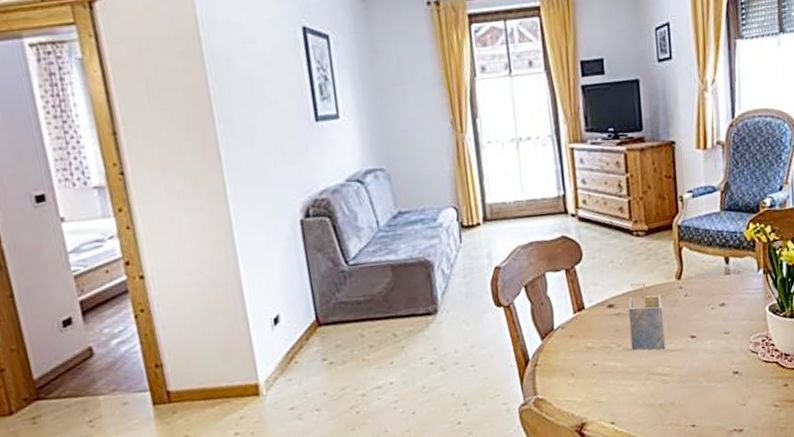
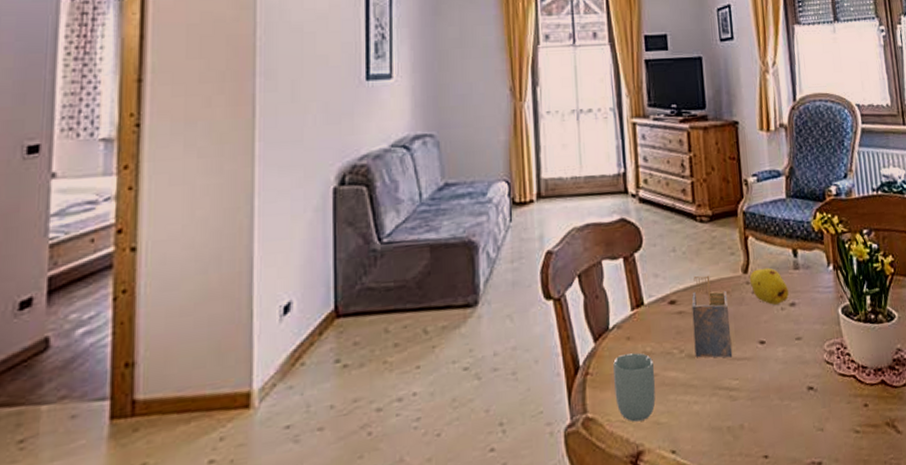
cup: none [559,347,597,401] -> present [613,352,656,422]
fruit: none [682,274,719,306] -> present [749,267,789,305]

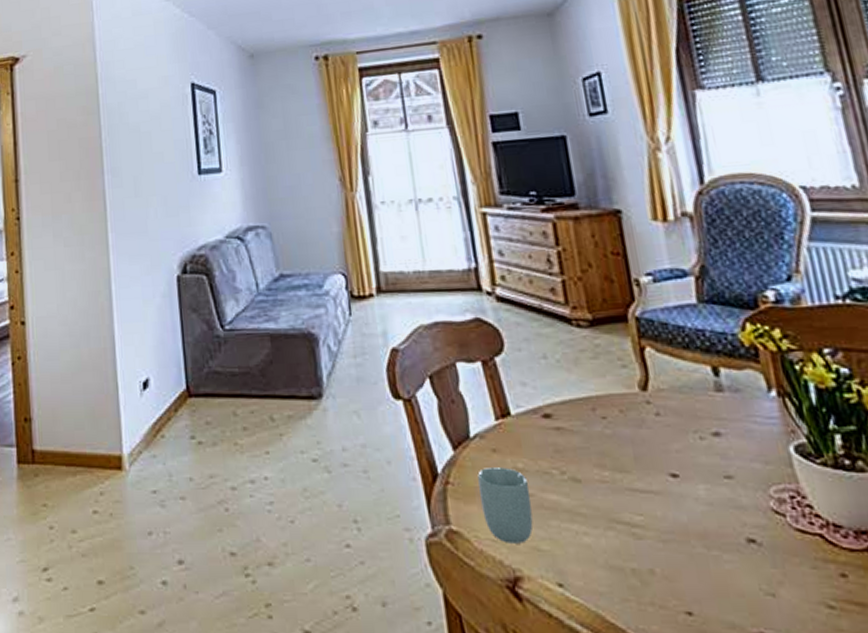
napkin holder: present [691,275,733,358] -> none [572,388,633,488]
fruit: present [749,267,789,305] -> none [649,386,710,432]

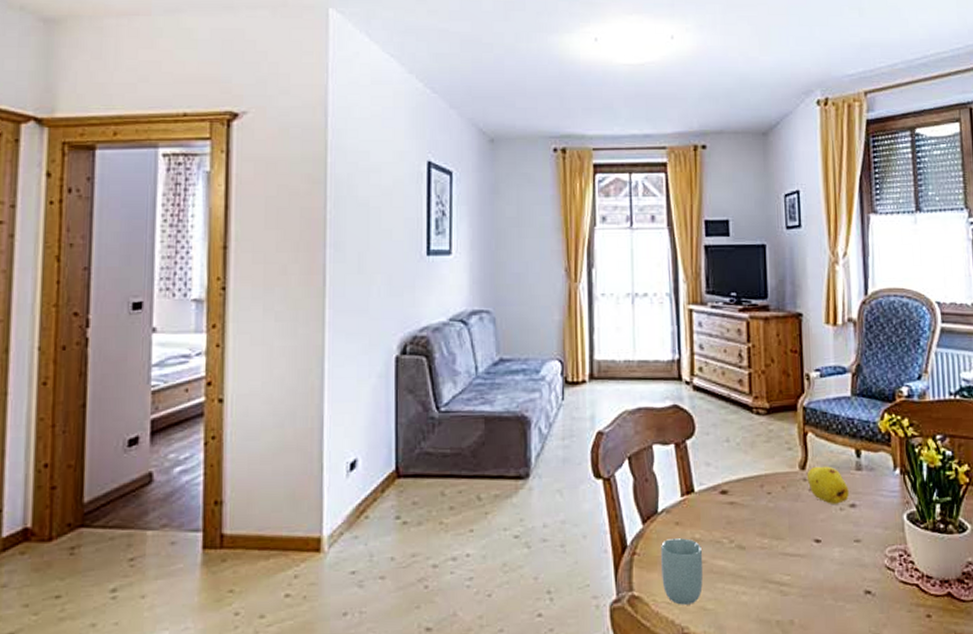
fruit: none [649,386,710,432] -> present [806,466,849,504]

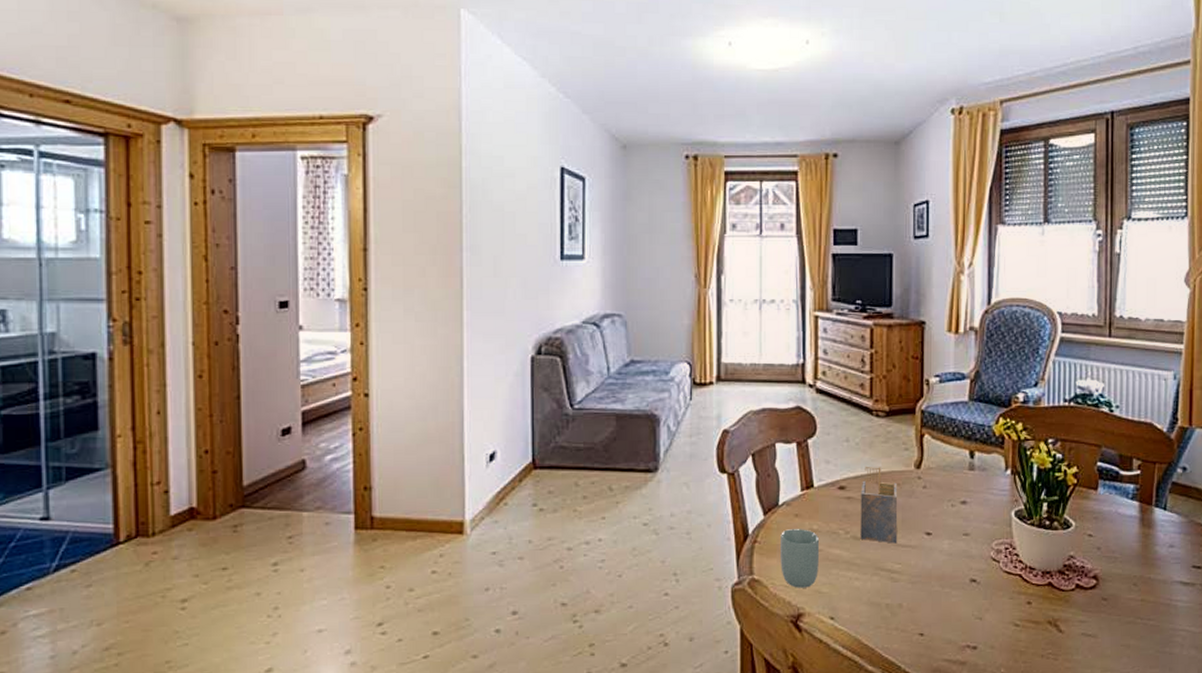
napkin holder: none [744,467,785,553] -> present [860,466,898,544]
fruit: present [806,466,849,504] -> none [921,466,961,501]

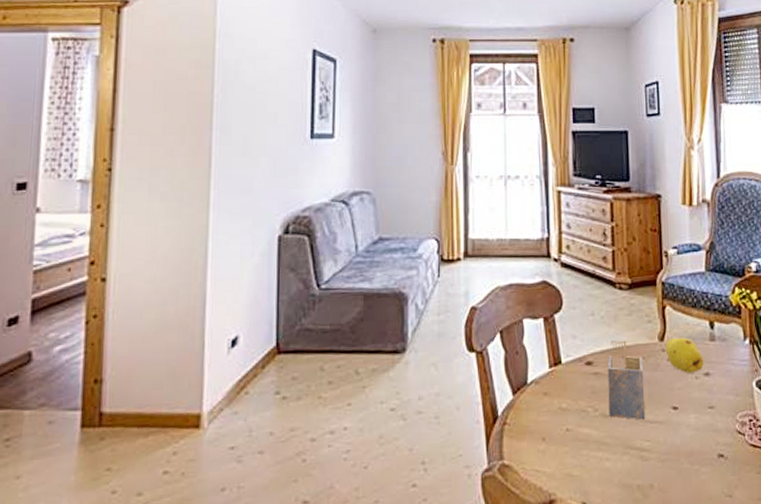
cup: present [781,529,820,588] -> none [530,408,570,472]
fruit: none [921,466,961,501] -> present [665,337,704,373]

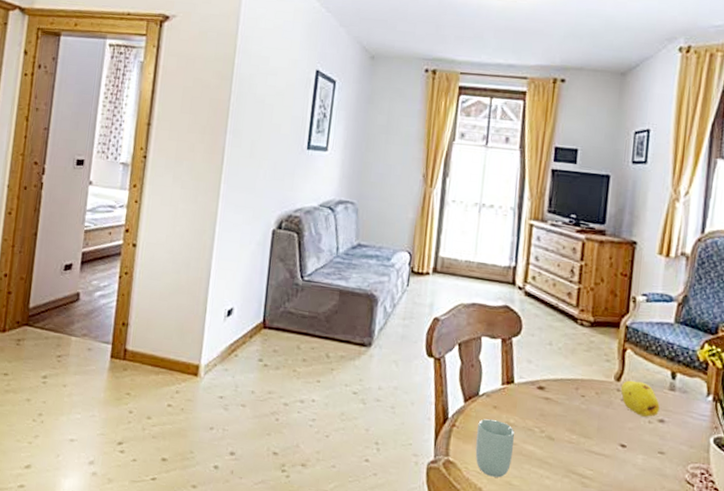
cup: none [530,408,570,472] -> present [475,419,515,478]
napkin holder: present [607,340,646,420] -> none [555,370,596,450]

